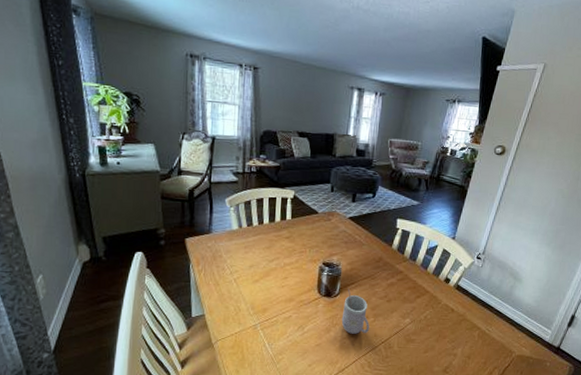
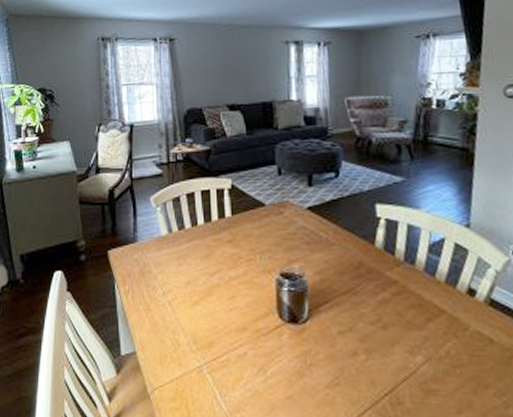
mug: present [341,288,369,334] -> none [317,309,362,381]

